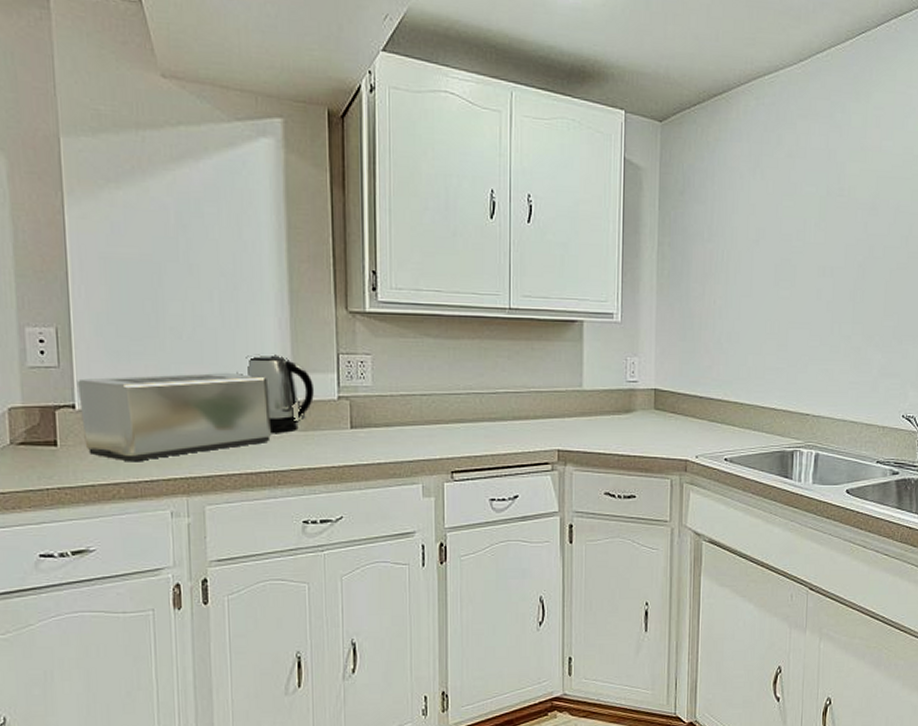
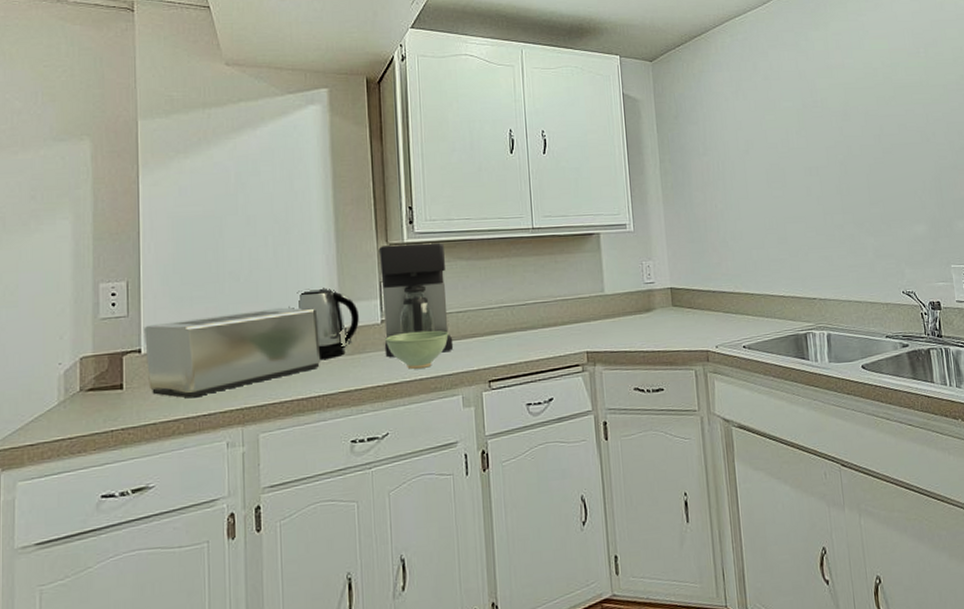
coffee maker: none [338,313,416,437] -> present [380,242,454,357]
bowl: none [341,411,411,452] -> present [384,330,449,369]

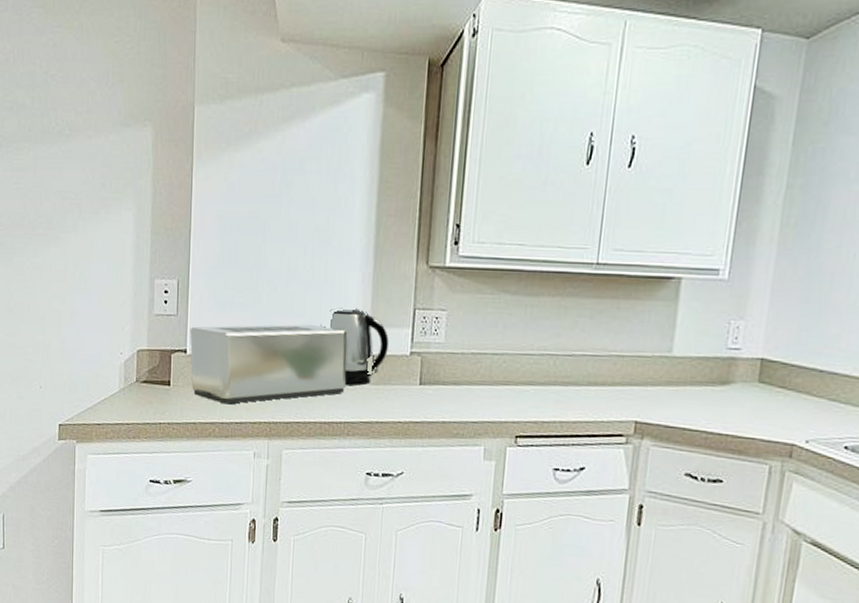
coffee maker: present [380,242,454,357] -> none [410,268,489,397]
bowl: present [384,330,449,369] -> none [411,368,480,411]

